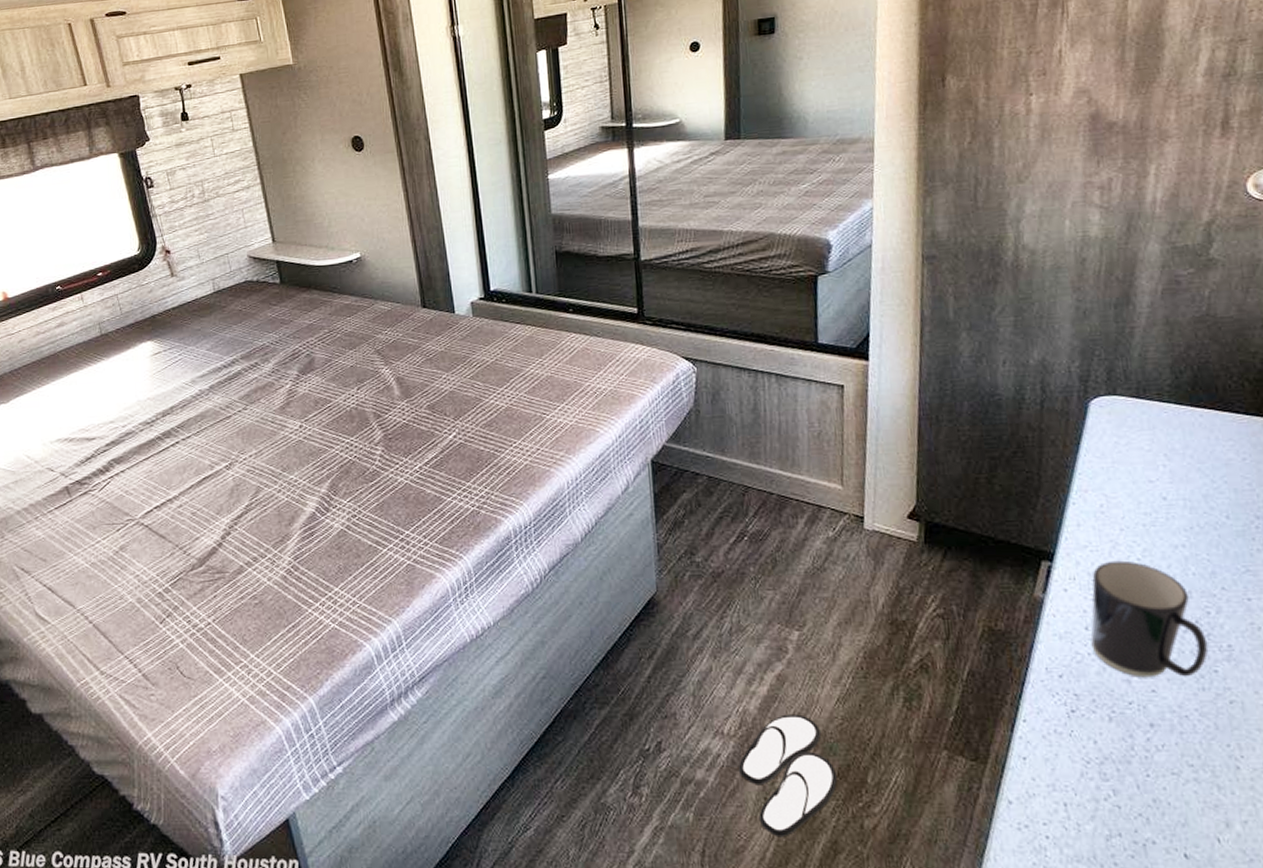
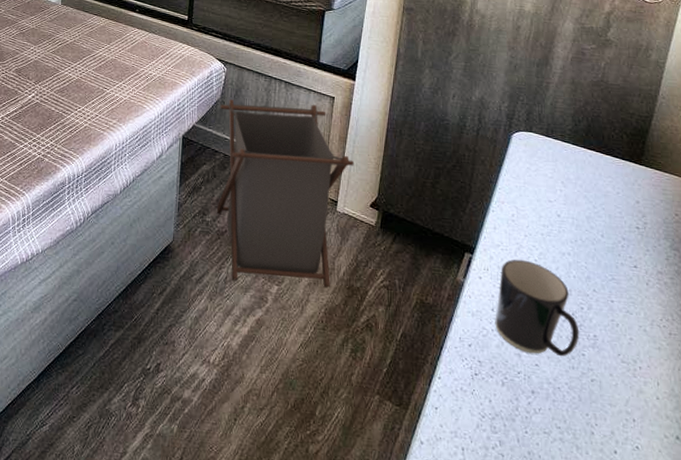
laundry basket: none [694,398,880,630] -> present [216,99,354,288]
slippers: present [739,714,837,838] -> none [218,352,293,453]

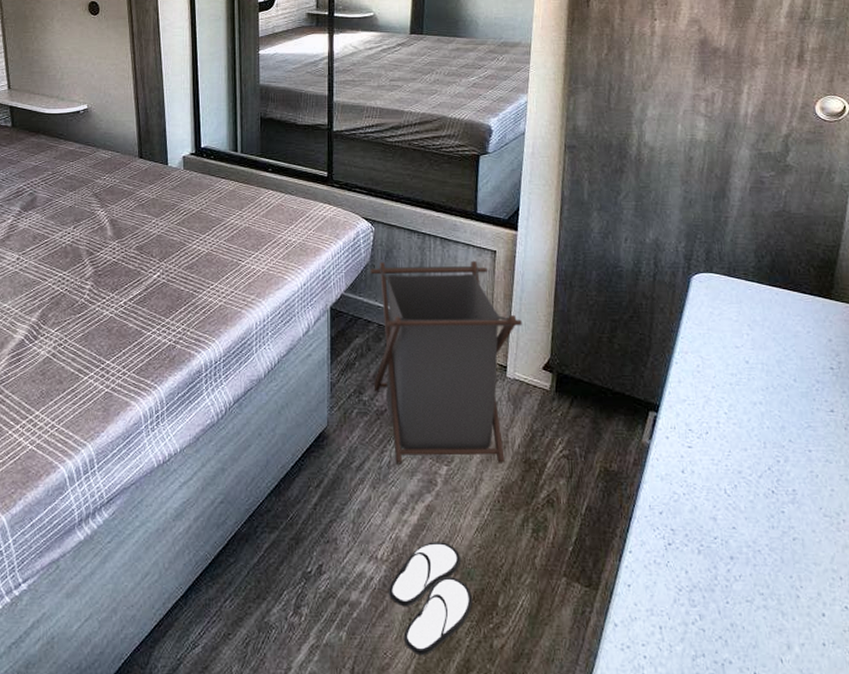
slippers: none [218,352,293,453] -> present [389,542,472,656]
mug: present [495,259,580,357] -> none [686,413,778,517]

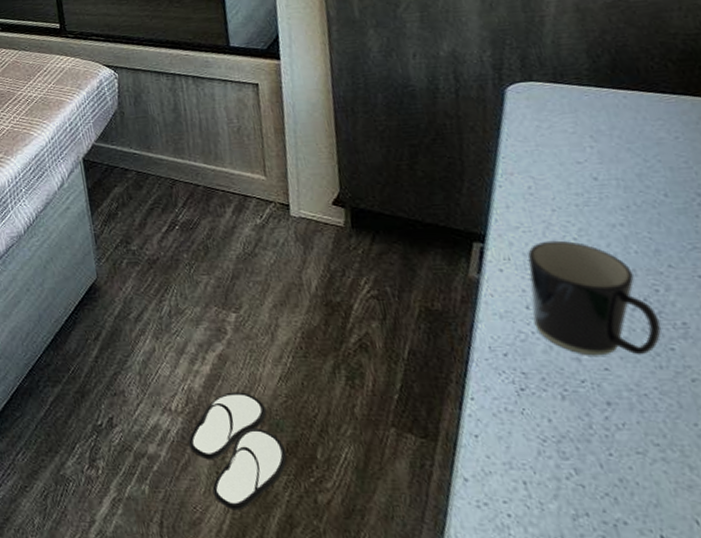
laundry basket: present [370,260,522,463] -> none [119,96,302,312]
mug: none [686,413,778,517] -> present [527,240,662,356]

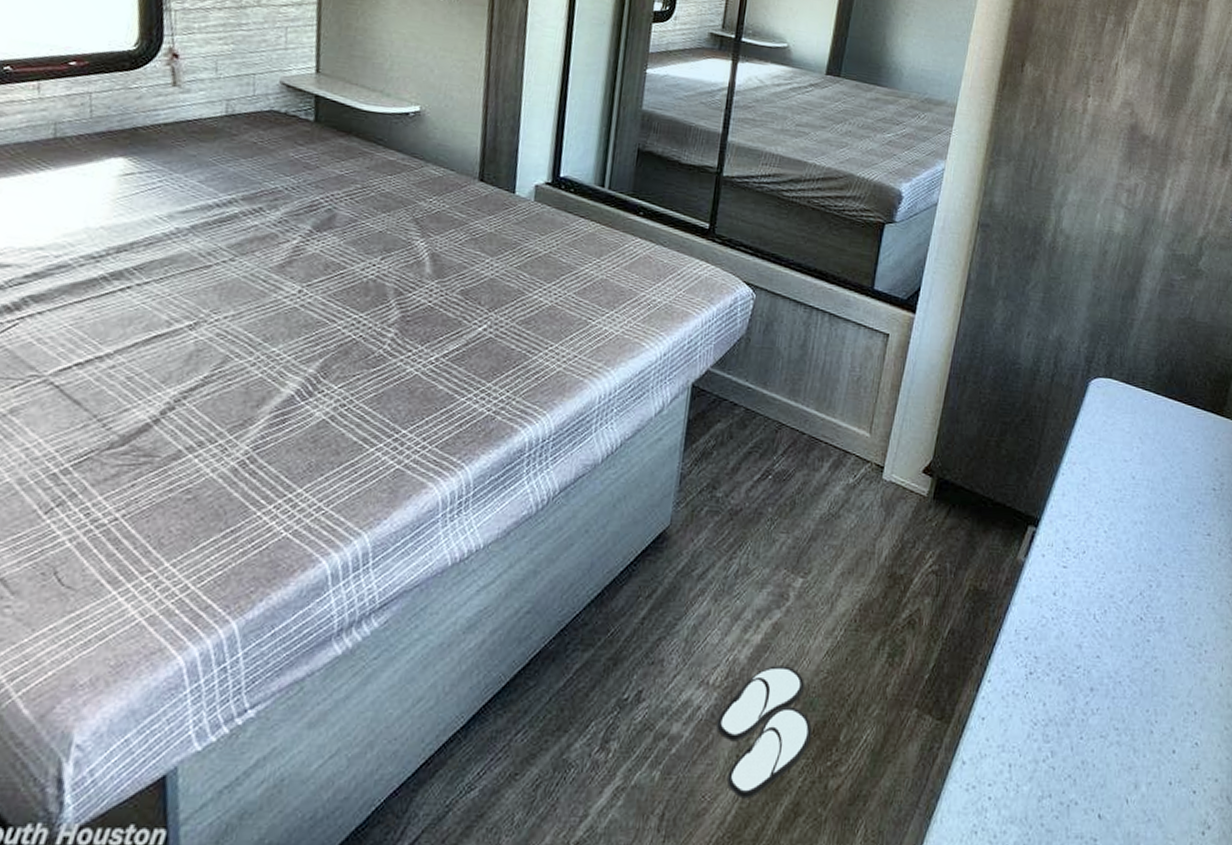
mug: present [527,240,662,356] -> none [1056,531,1146,645]

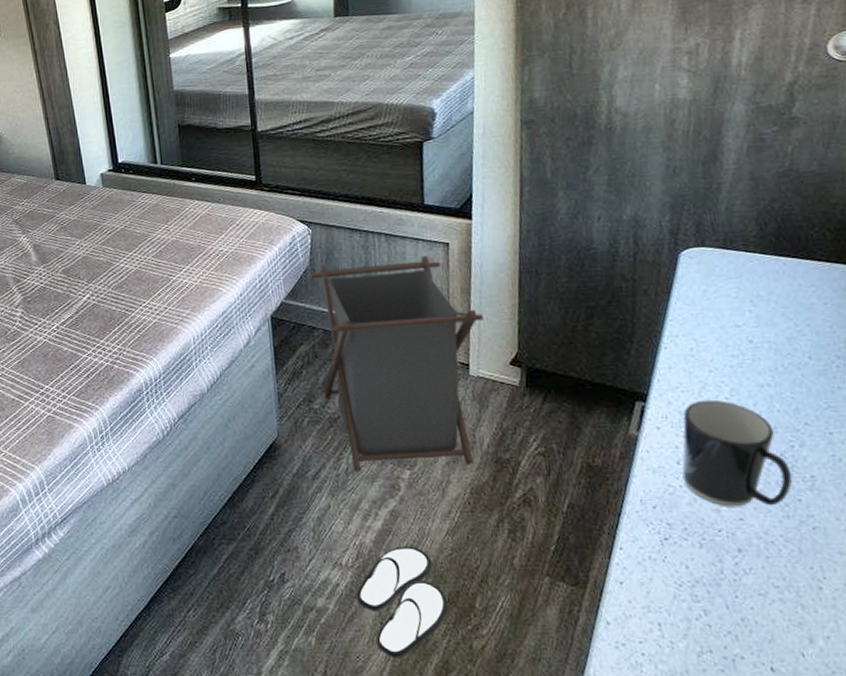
laundry basket: none [730,336,907,577] -> present [310,255,484,470]
mug: none [1056,531,1146,645] -> present [682,399,793,507]

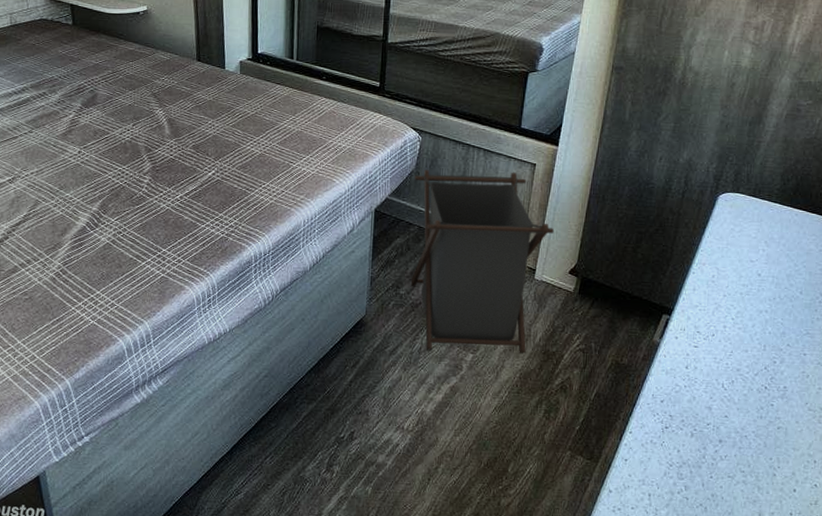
slippers: present [356,546,447,658] -> none [412,417,486,509]
mug: present [682,399,793,507] -> none [688,318,770,408]

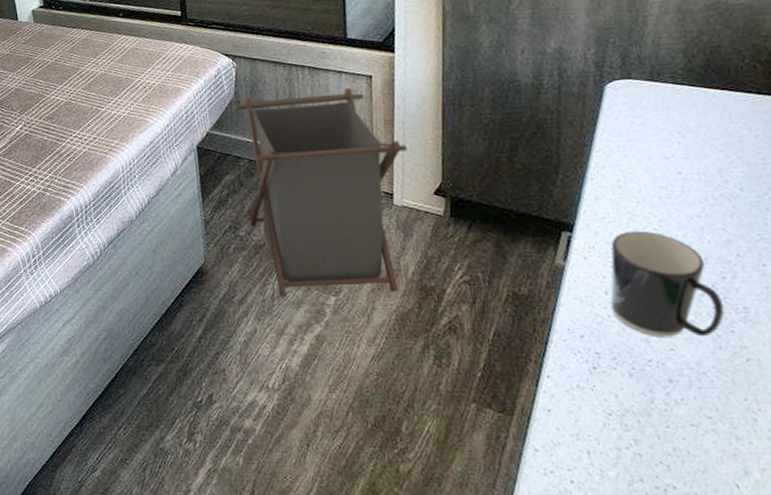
mug: none [688,318,770,408] -> present [610,230,725,337]

